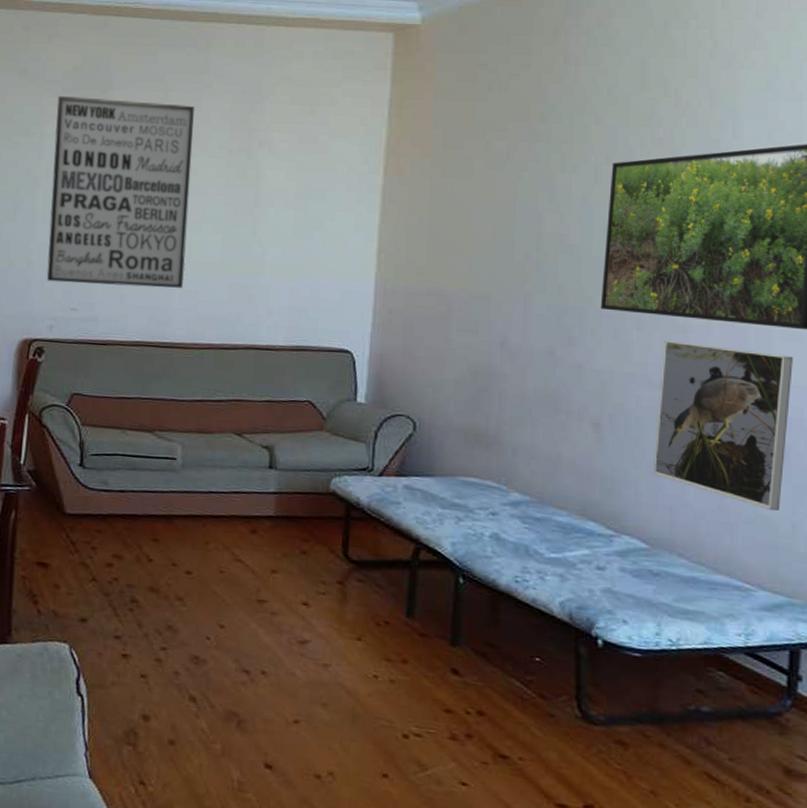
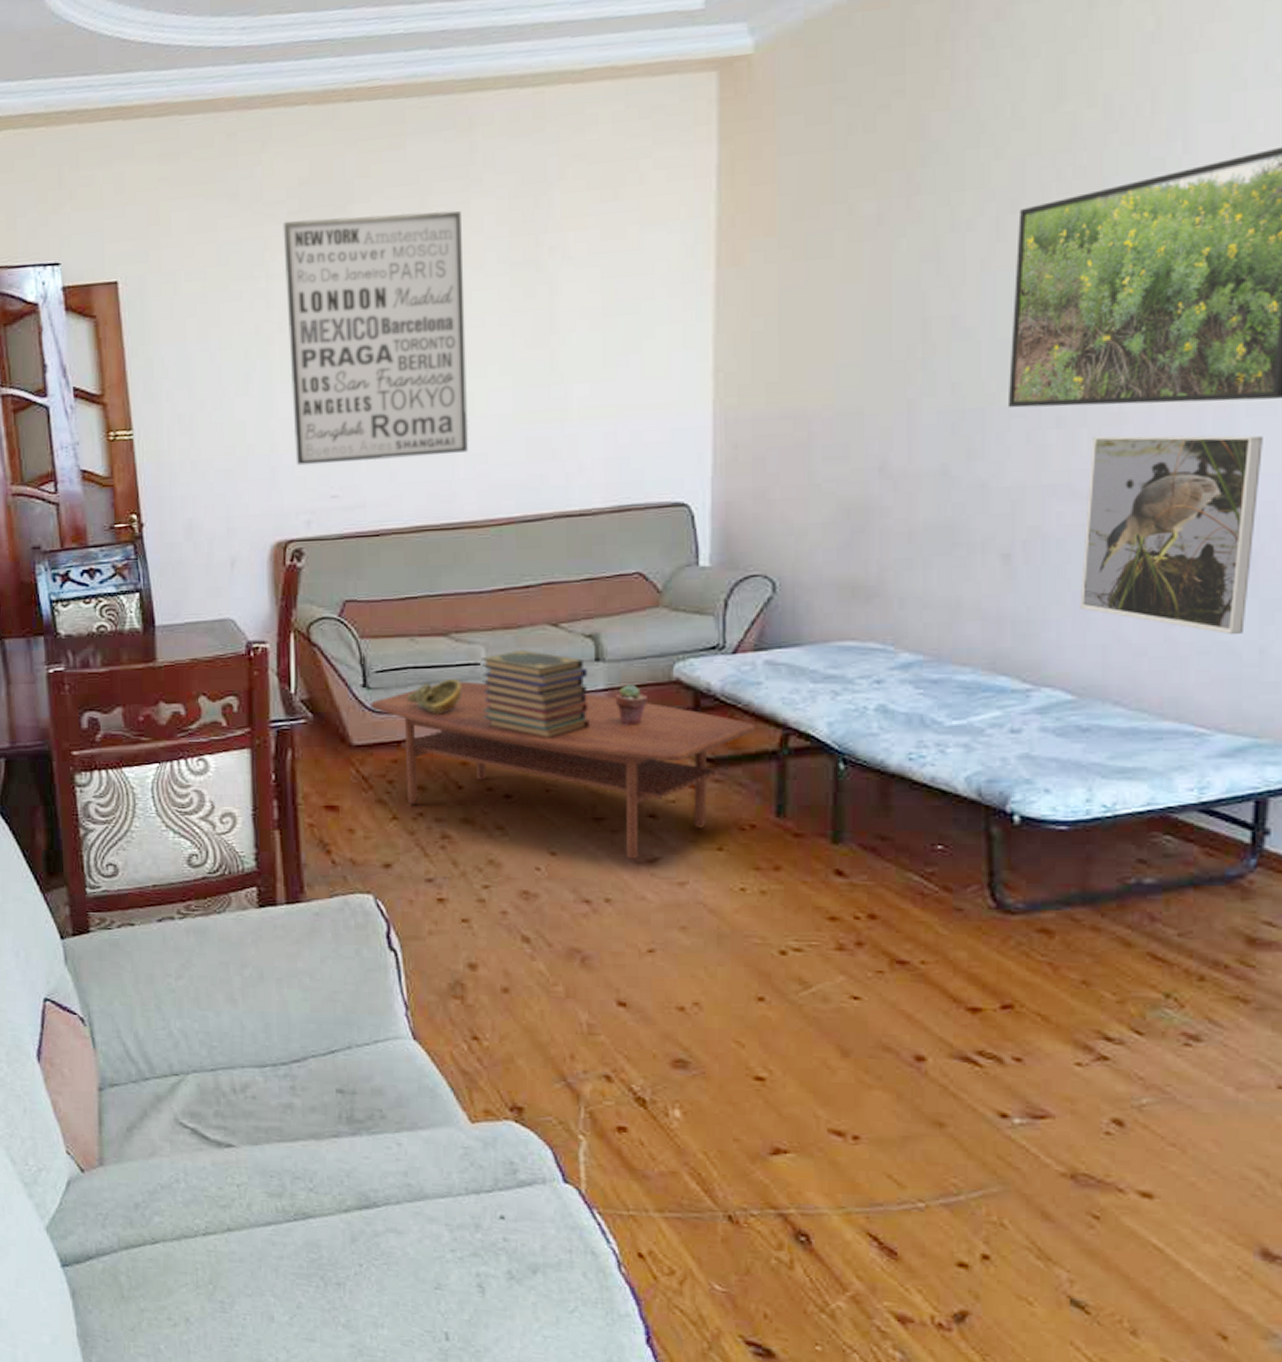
coffee table: none [84,471,393,641] -> present [370,681,755,861]
decorative bowl: none [114,468,160,497] -> present [406,678,463,715]
book stack: none [175,451,263,529] -> present [480,649,589,740]
potted succulent: none [282,491,309,526] -> present [615,685,647,725]

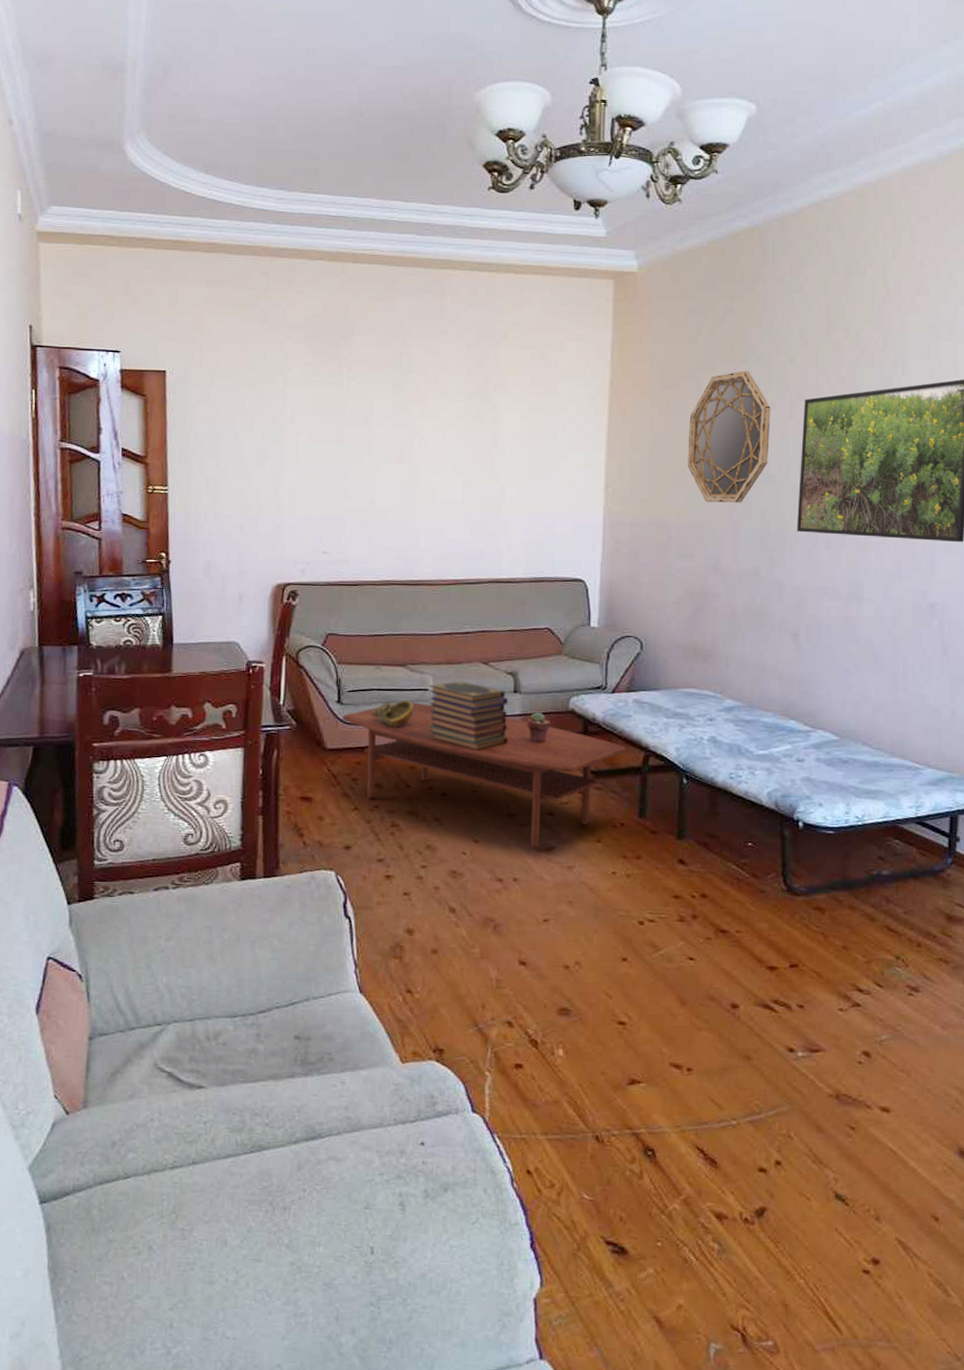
wall art: present [283,210,469,466] -> none [296,342,432,528]
home mirror: none [836,178,966,378] -> present [687,371,771,503]
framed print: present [1079,435,1263,636] -> none [841,557,951,700]

